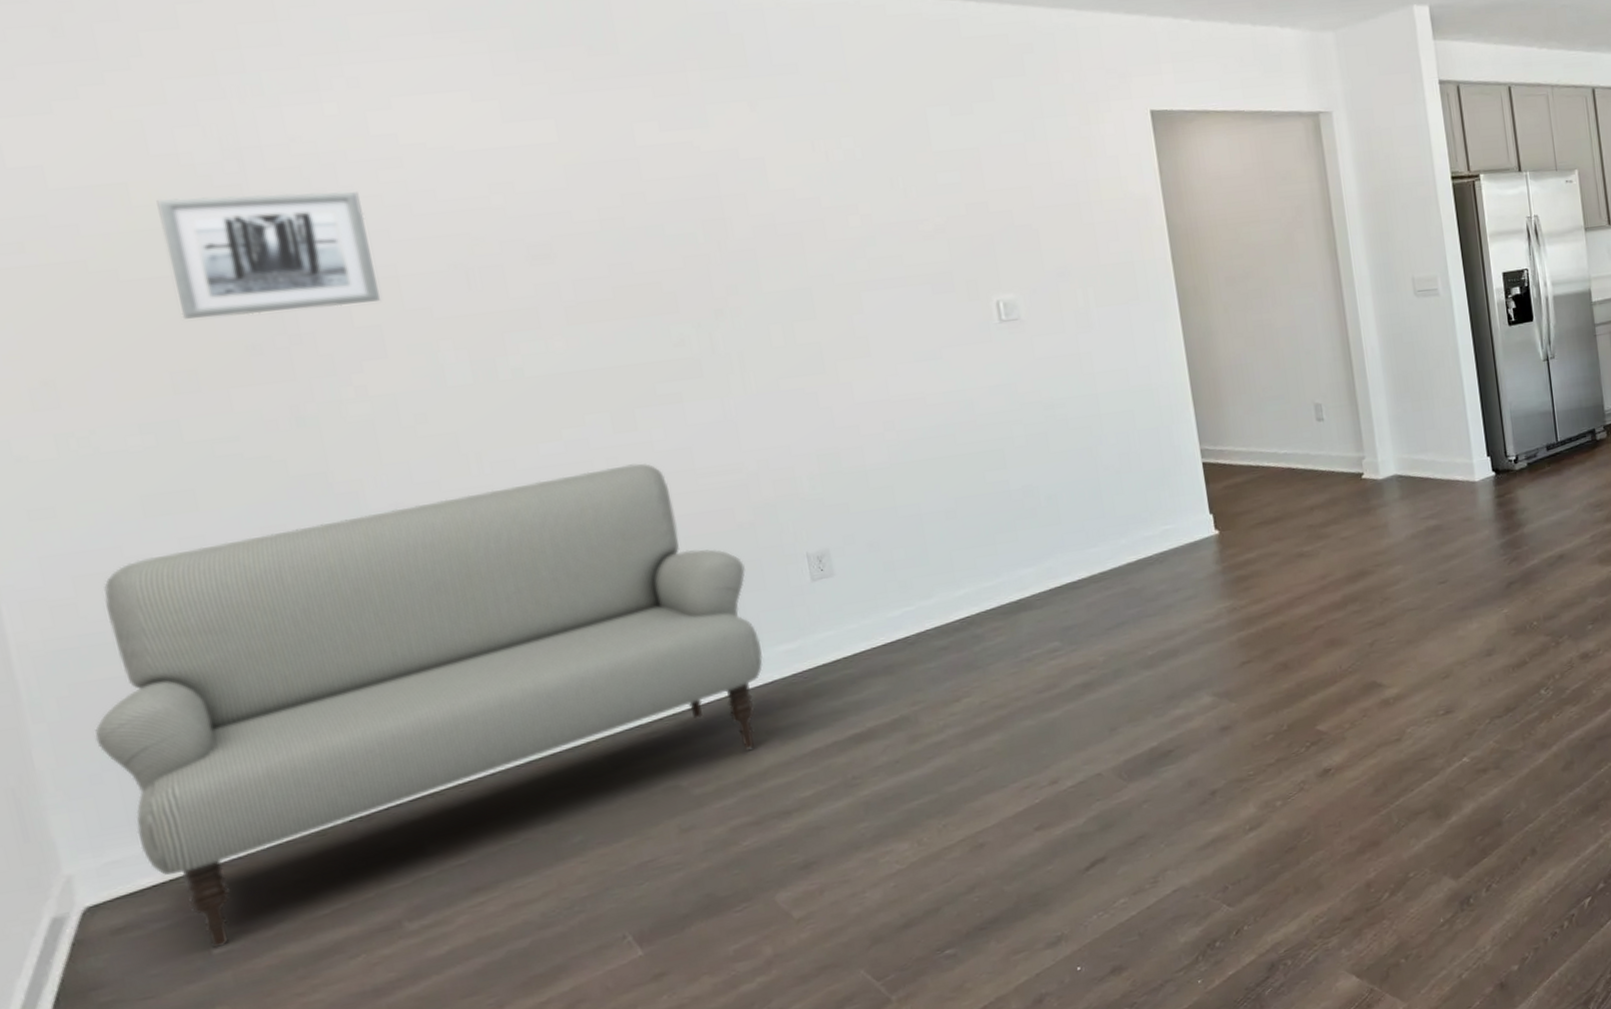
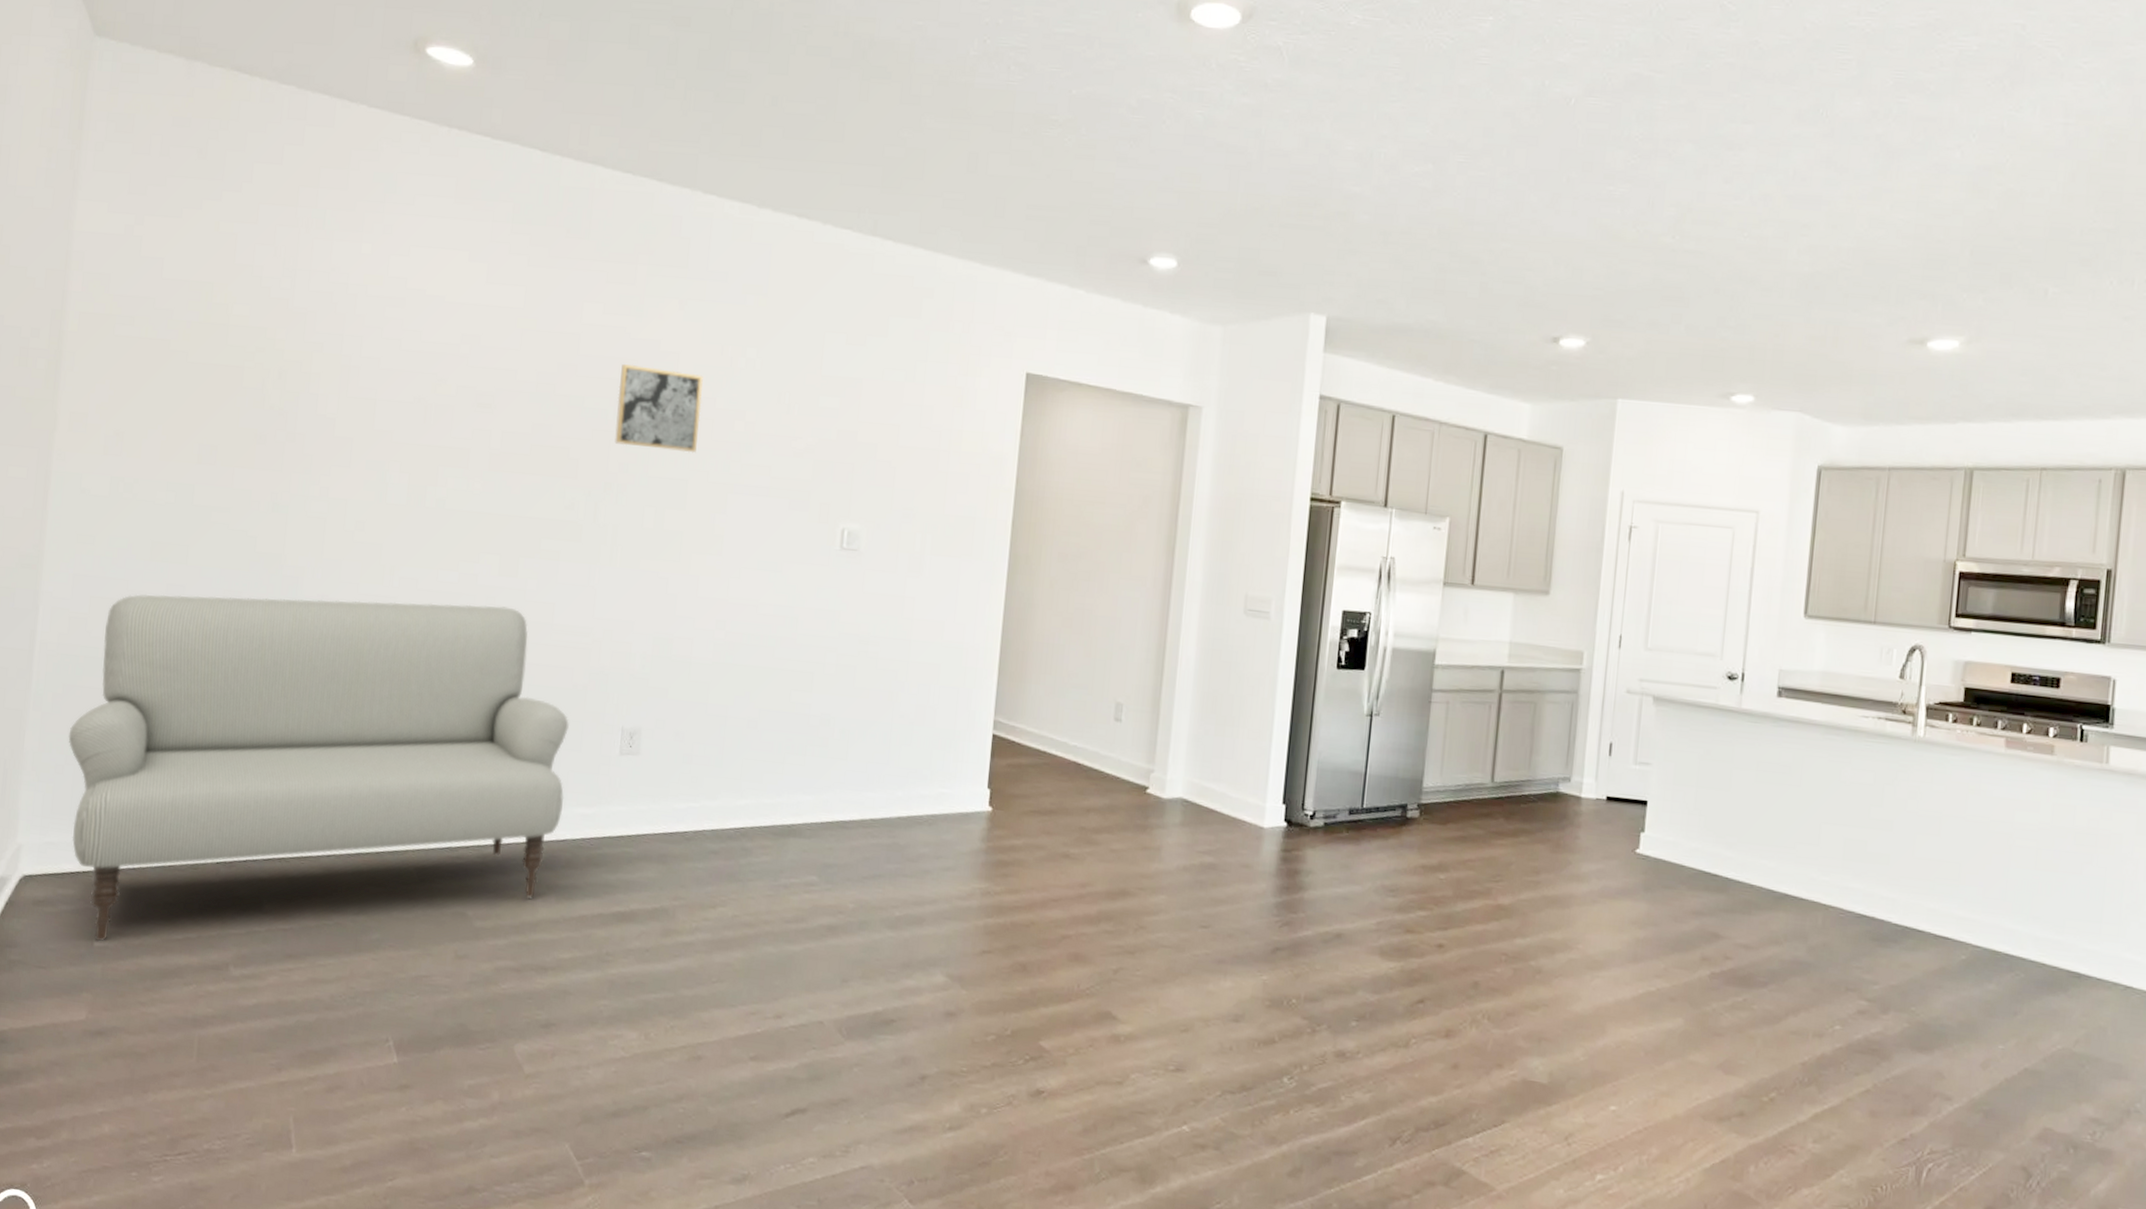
wall art: present [156,191,381,319] -> none [220,301,367,418]
wall art: none [698,176,812,267] -> present [615,364,703,453]

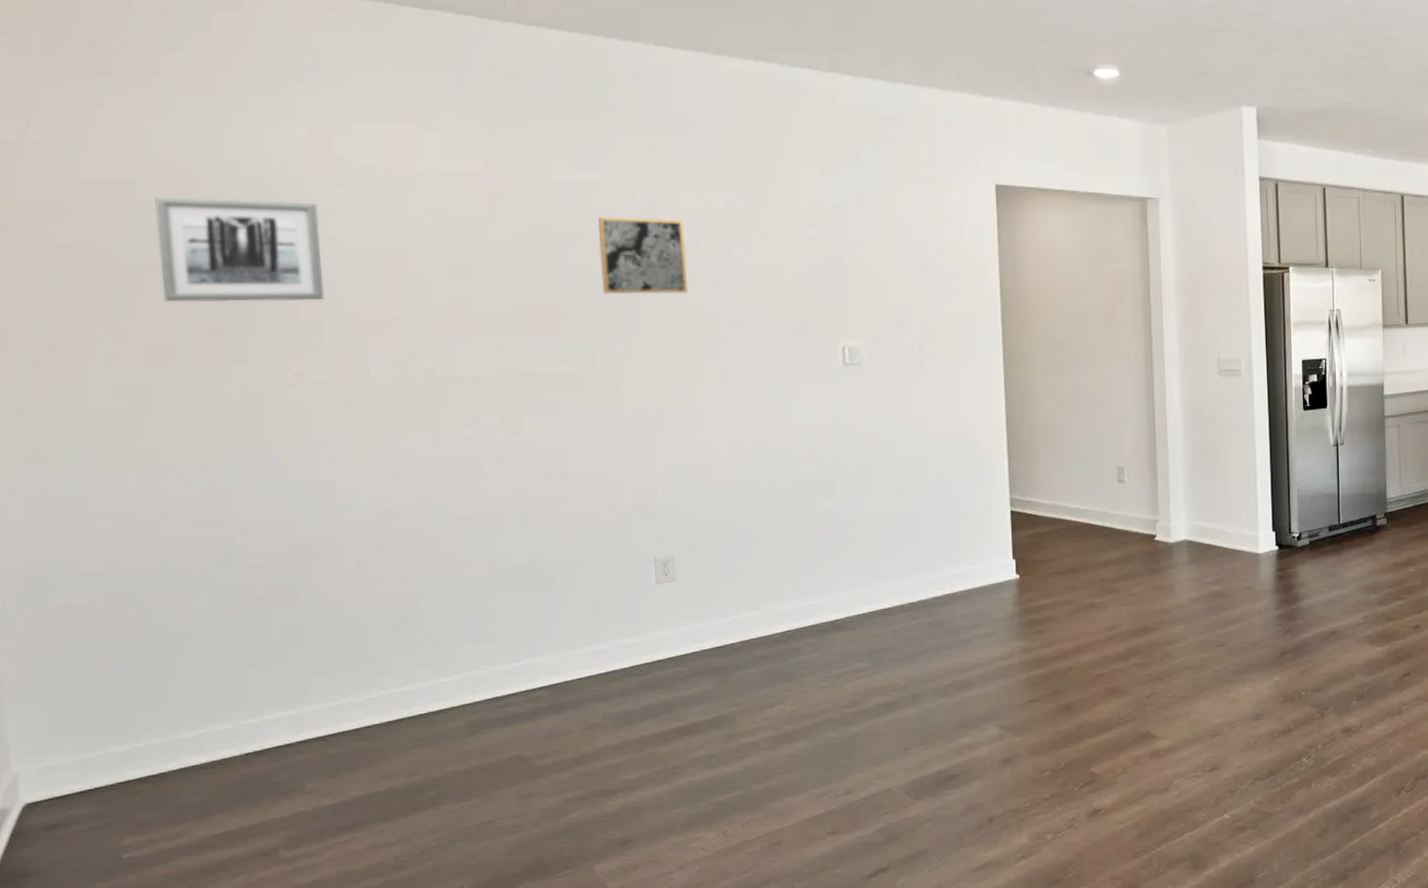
sofa: present [68,594,569,942] -> none [51,463,607,853]
wall art: none [220,301,367,418] -> present [155,197,325,302]

